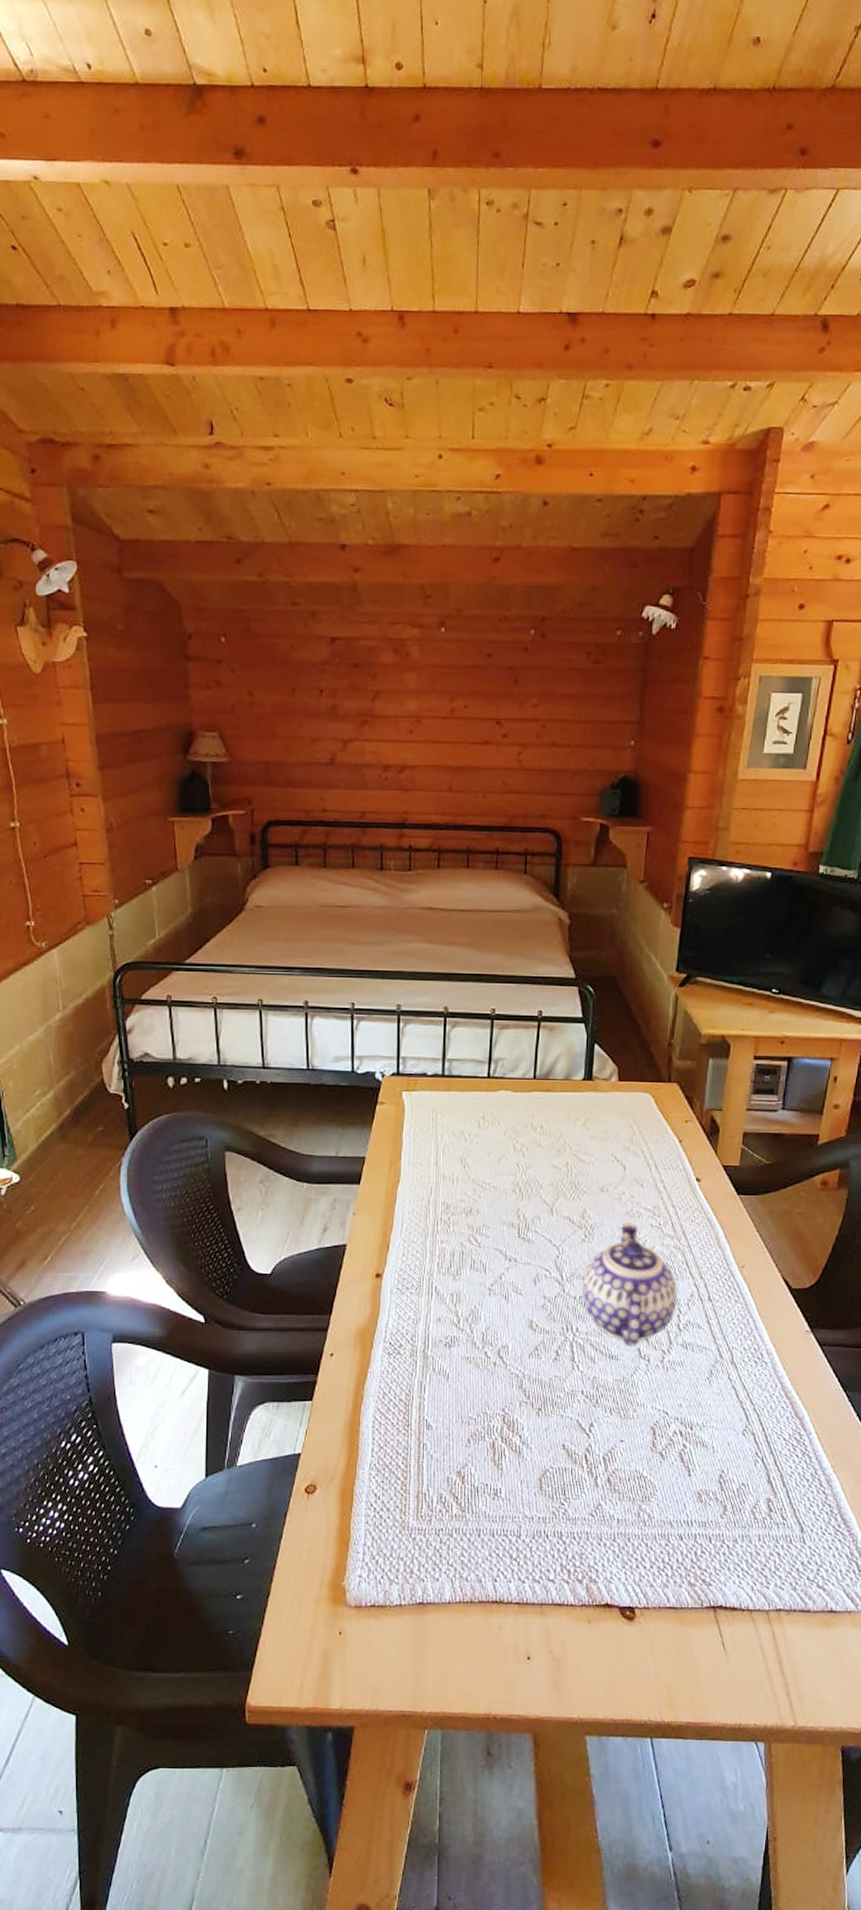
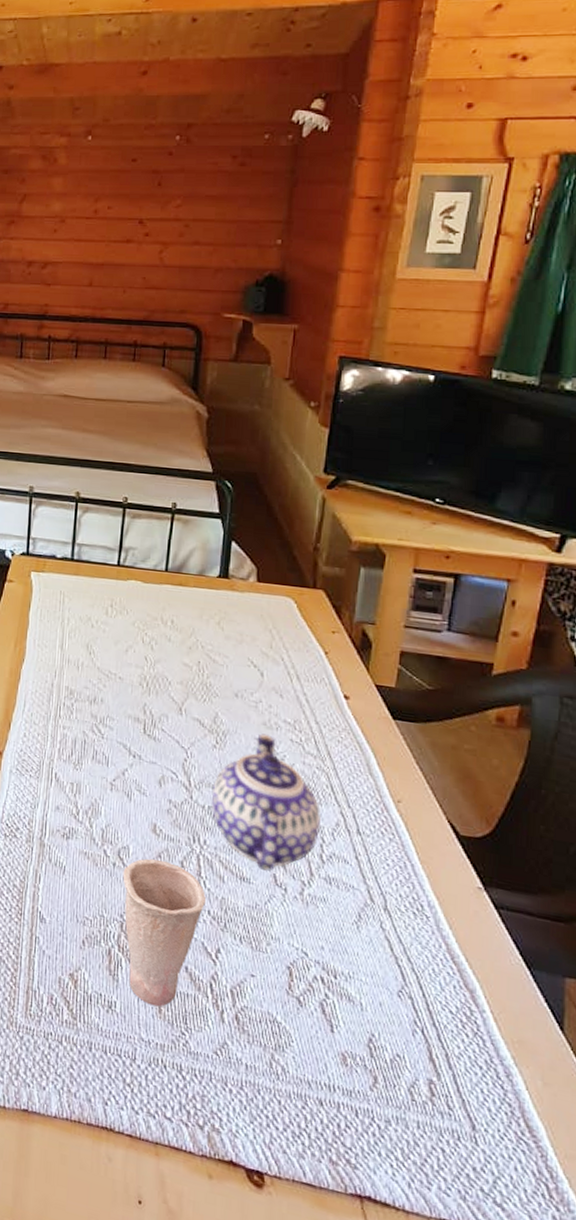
cup: none [503,1353,580,1485] -> present [122,858,207,1007]

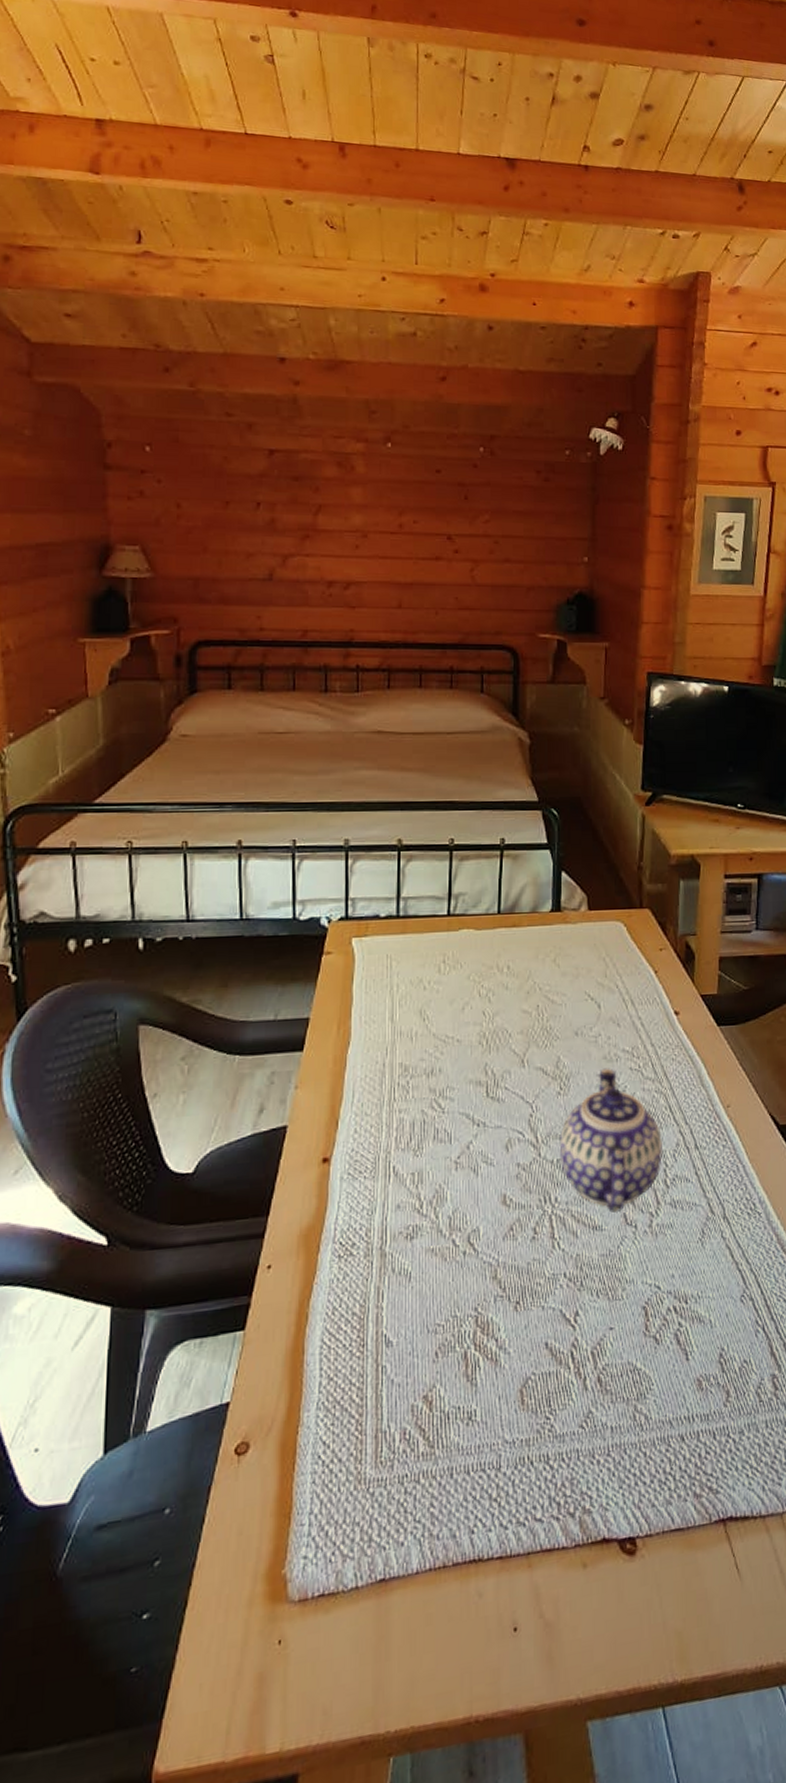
cup: present [122,858,207,1007] -> none [474,1233,562,1400]

